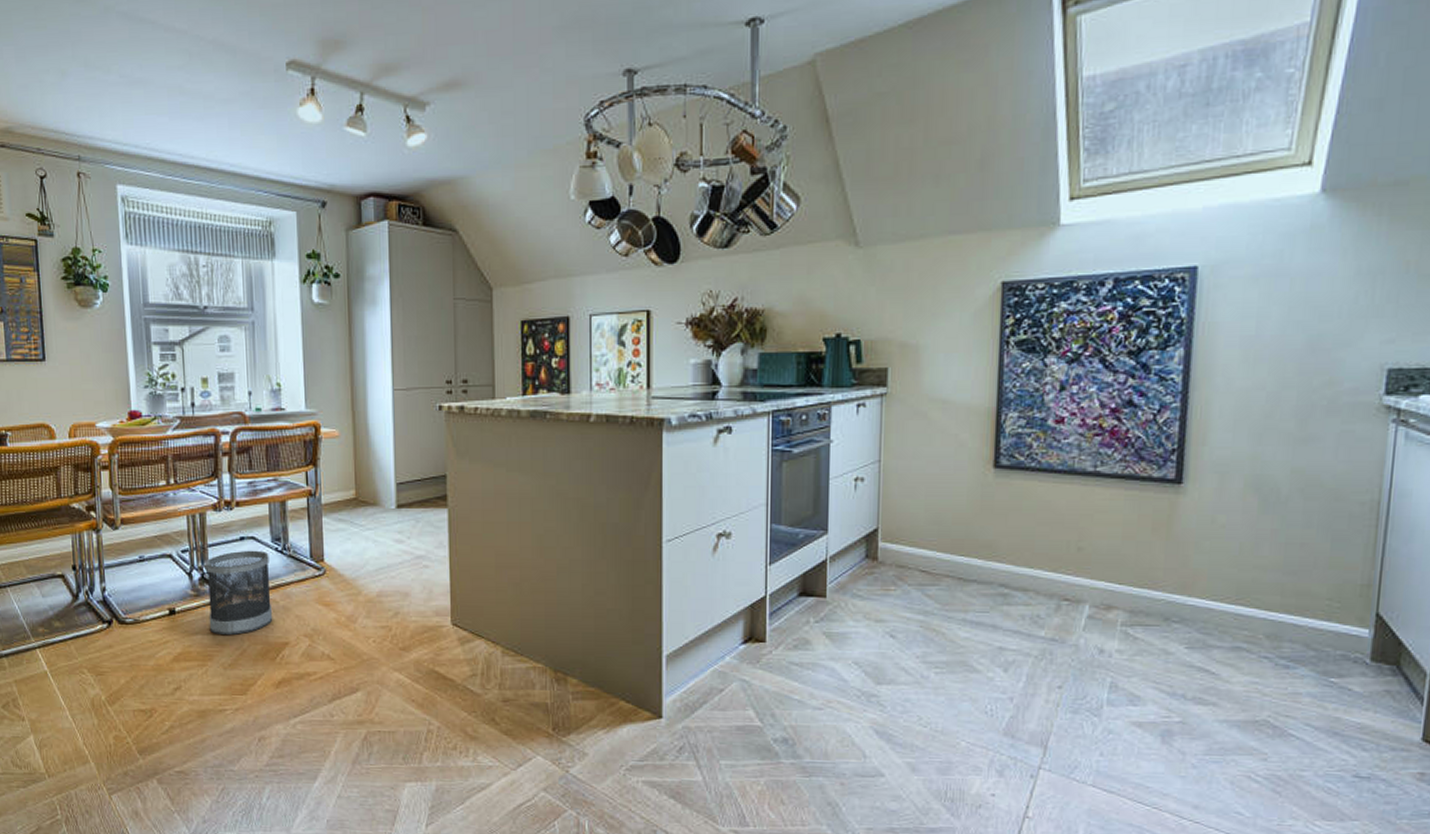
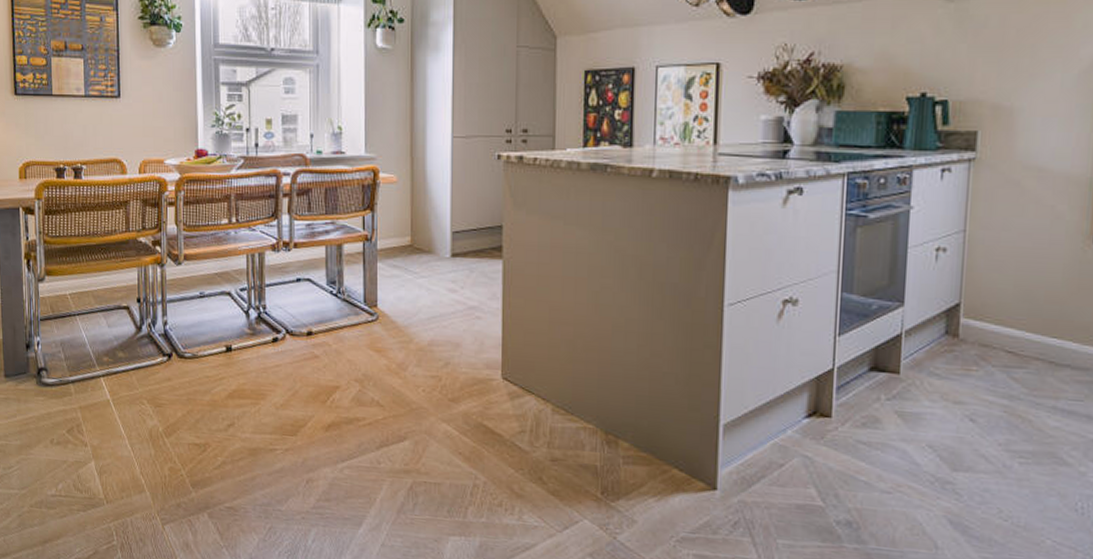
wastebasket: present [206,550,272,636] -> none [263,291,324,376]

